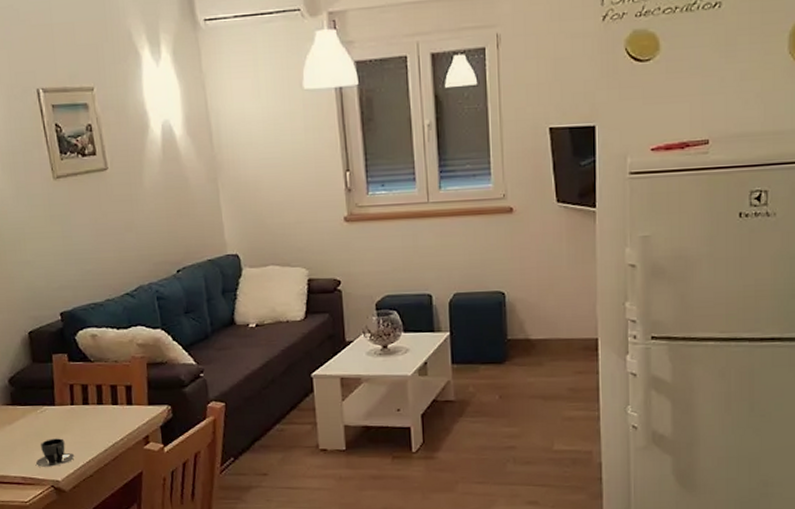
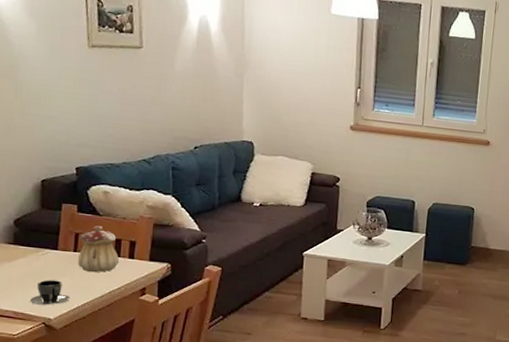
teapot: none [75,372,118,426] -> present [77,225,119,273]

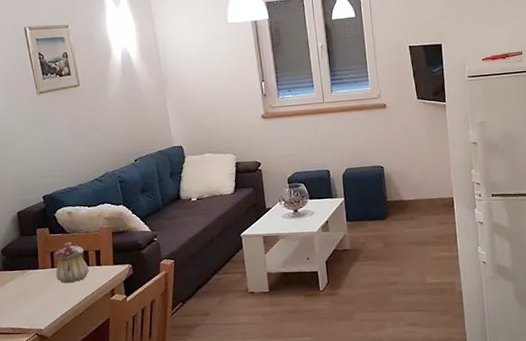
teacup: present [29,279,71,306] -> none [22,295,55,319]

